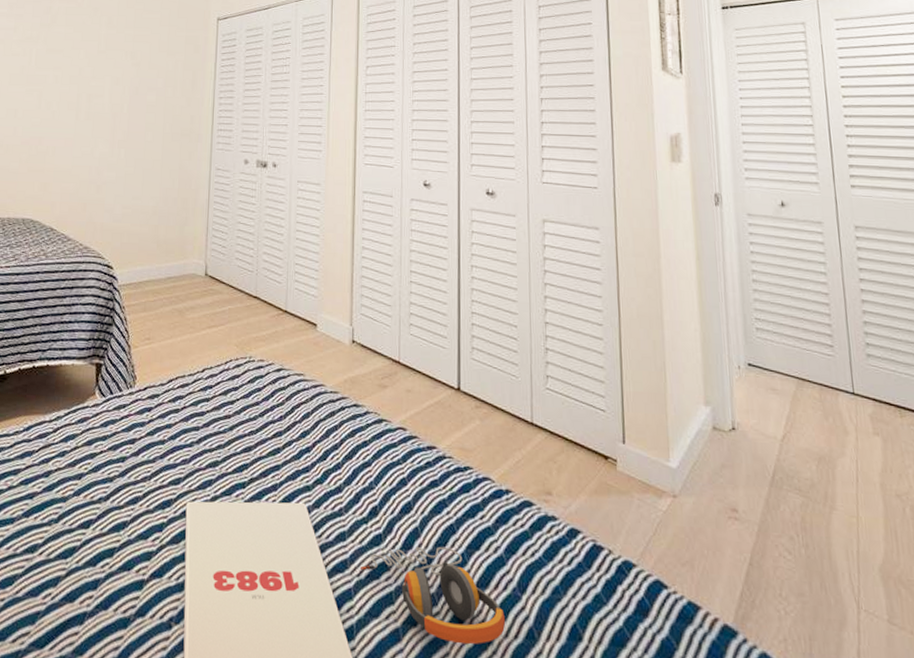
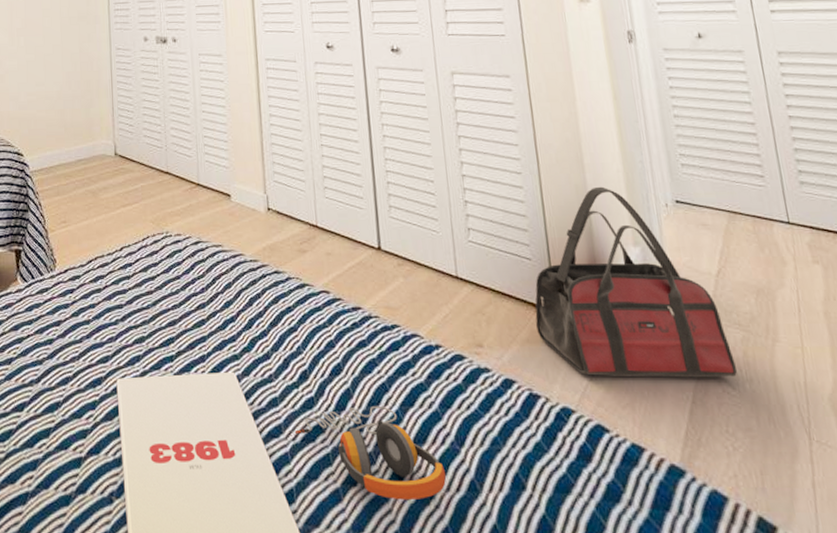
duffel bag: none [604,344,795,542] -> present [535,186,738,378]

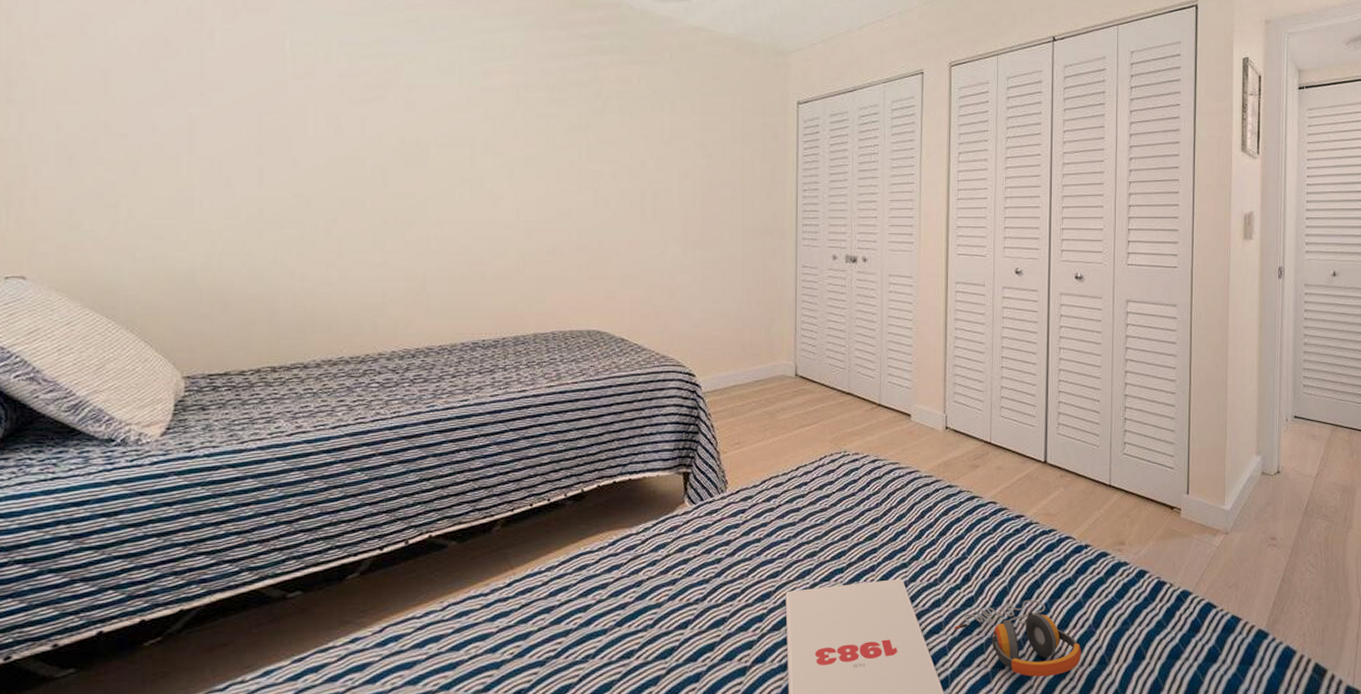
duffel bag: present [535,186,738,378] -> none [1170,404,1319,563]

